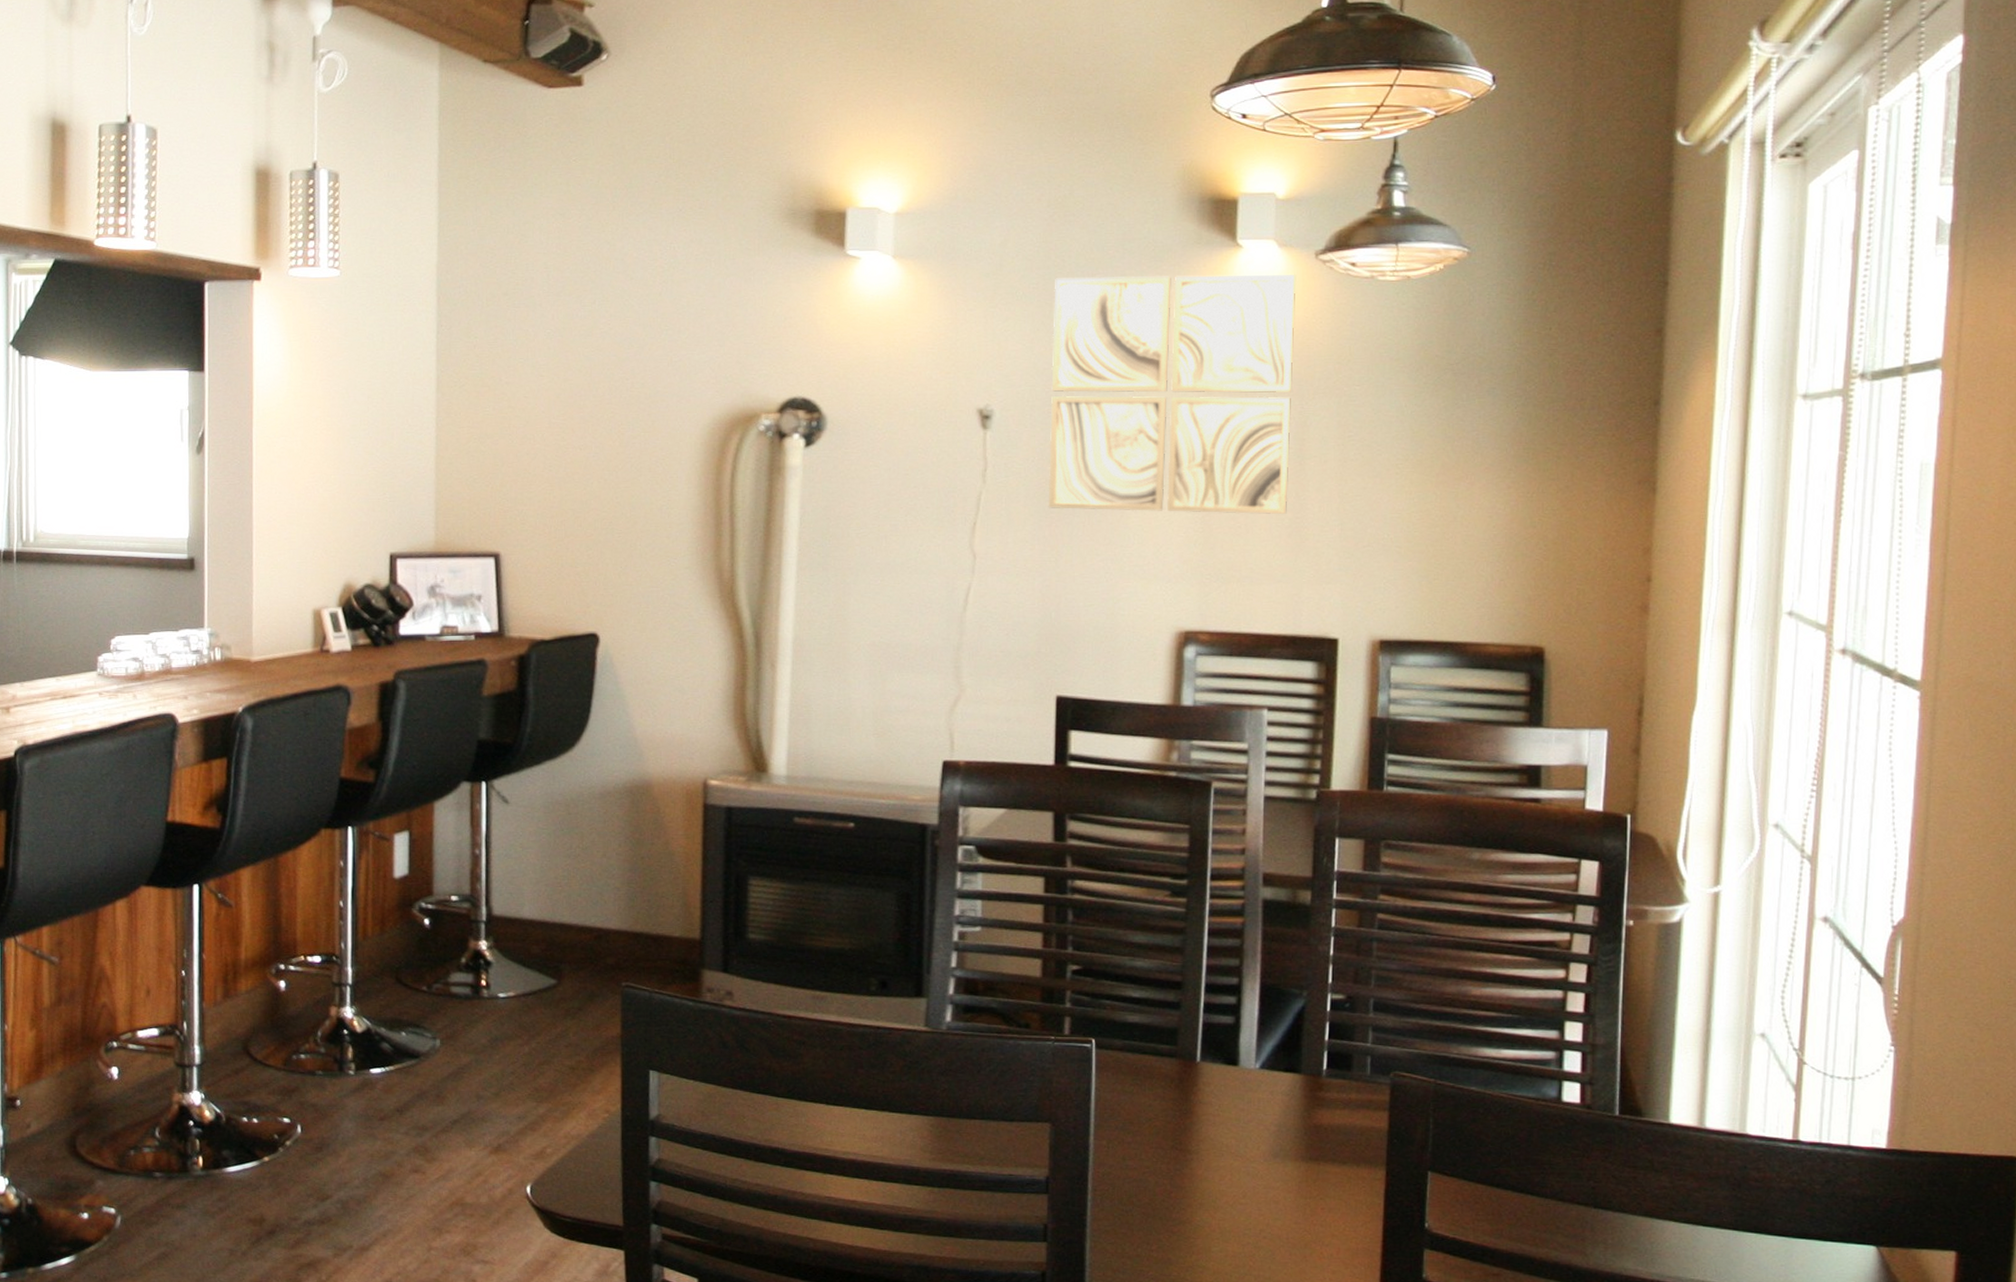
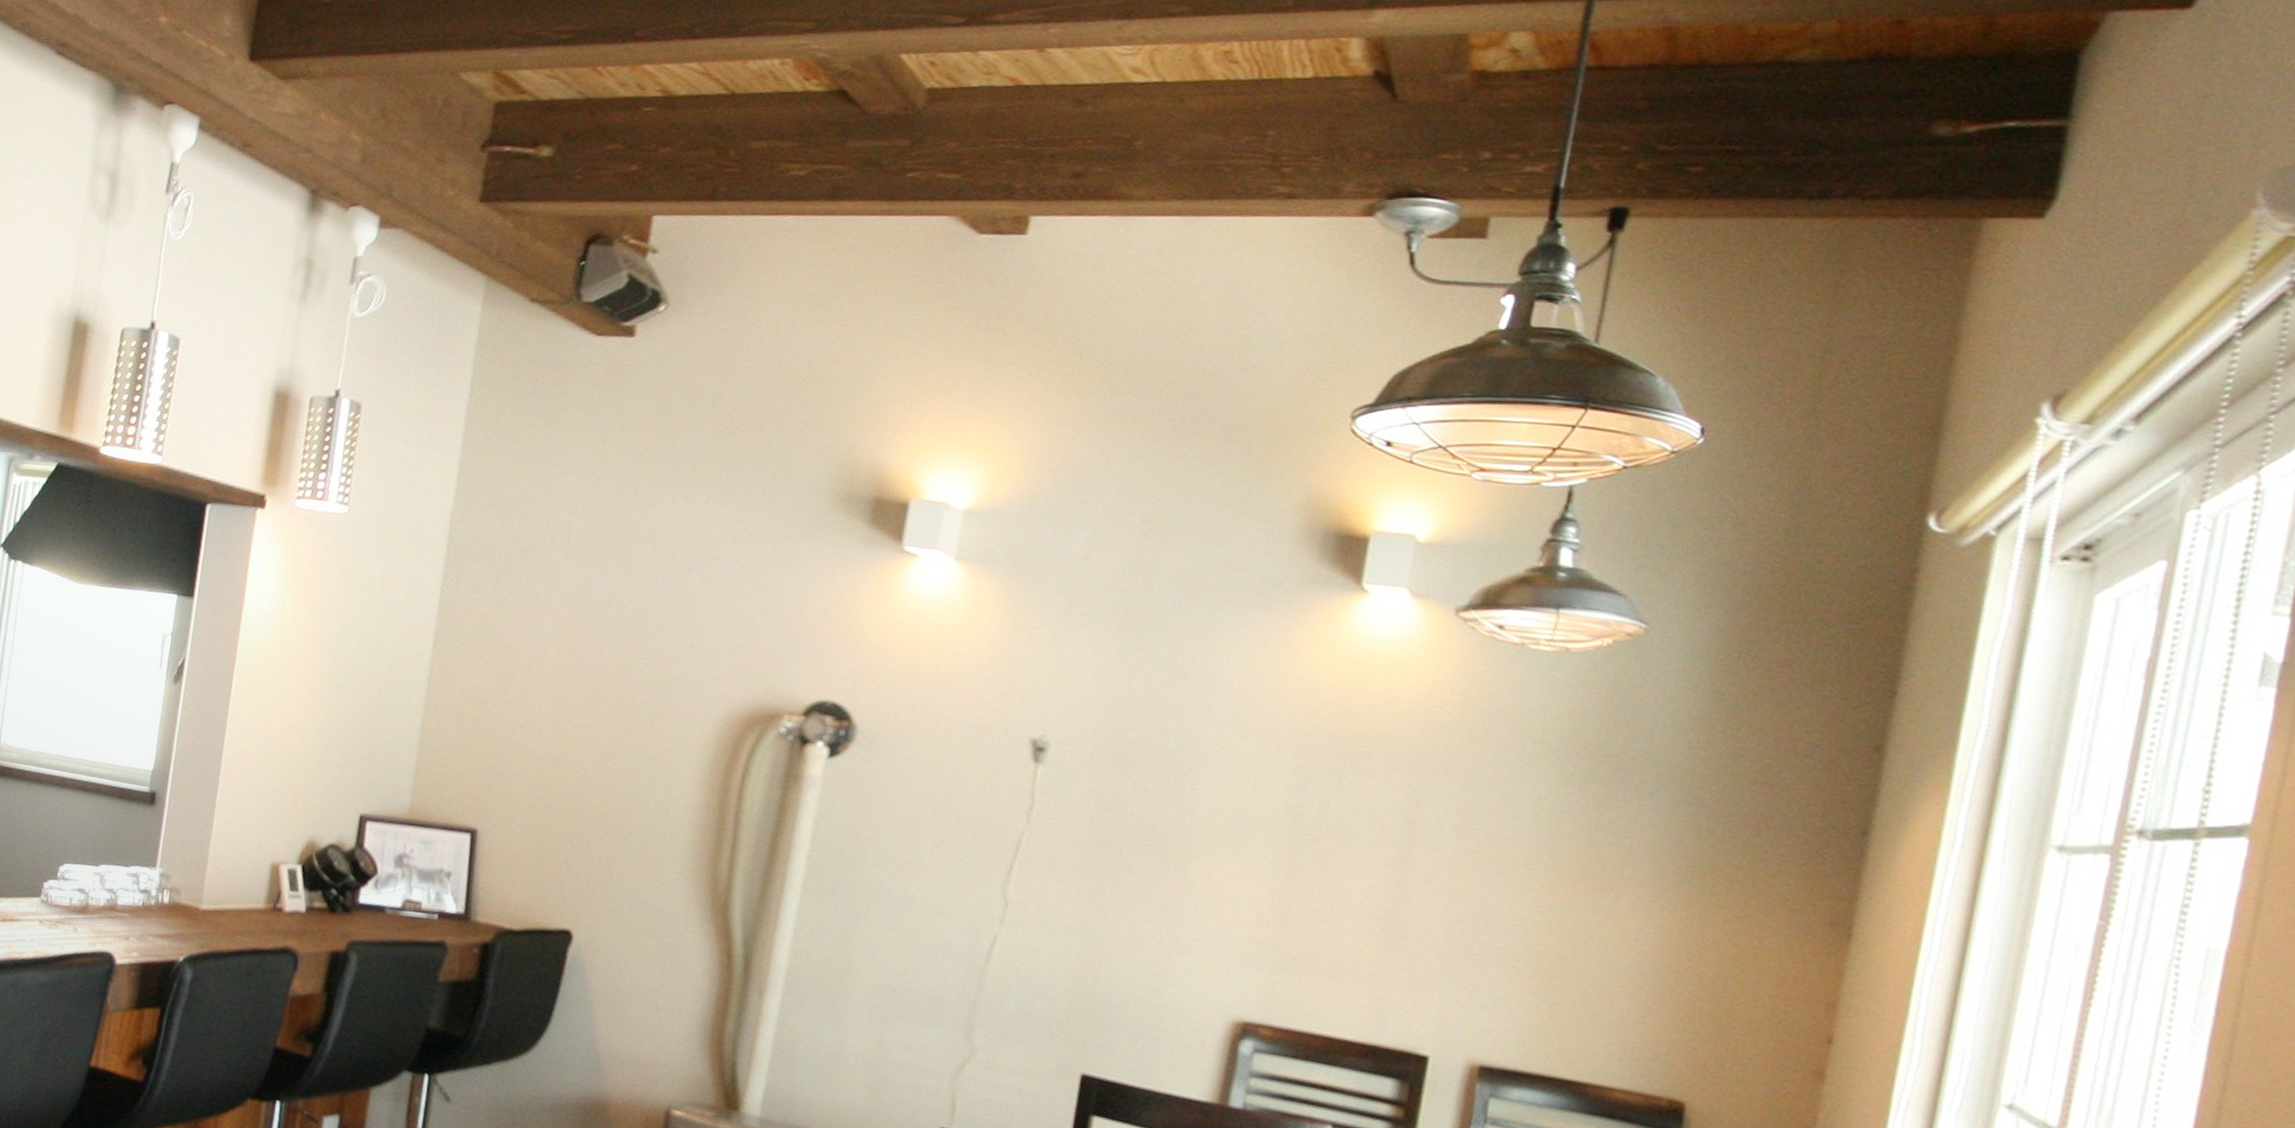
wall art: present [1048,274,1296,515] -> none [1099,603,1428,904]

